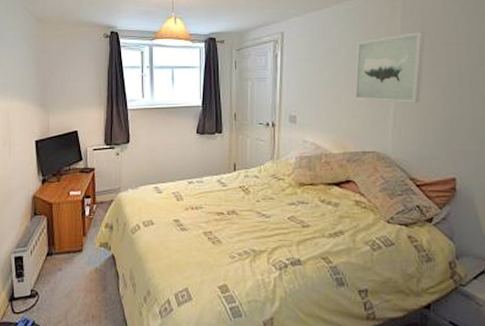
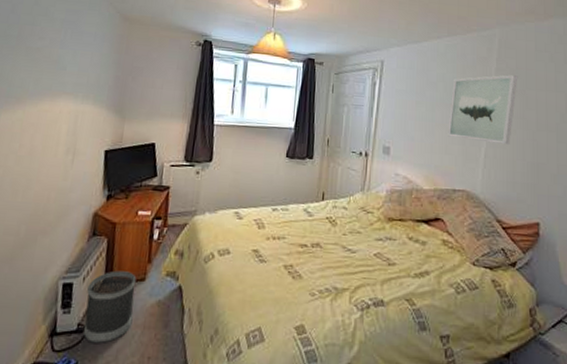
wastebasket: none [35,244,76,305] -> present [83,270,137,343]

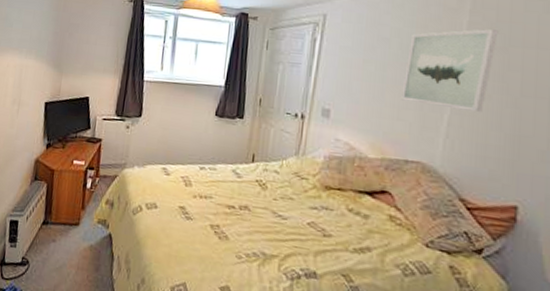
wastebasket: present [83,270,137,343] -> none [26,213,72,278]

